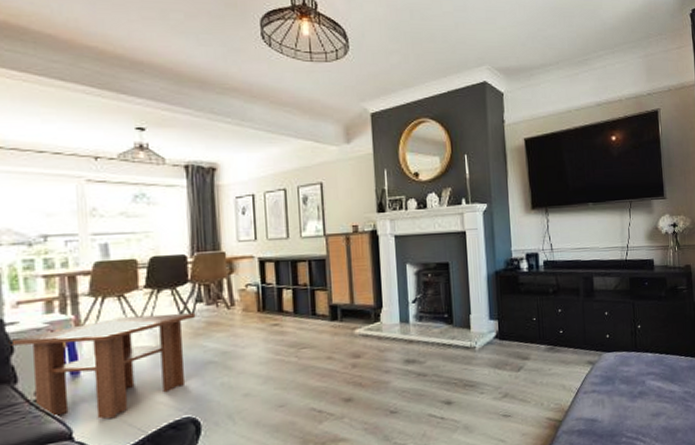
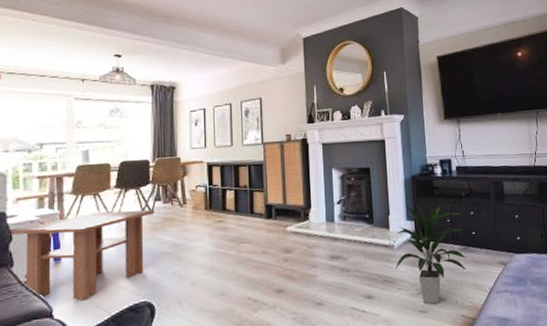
indoor plant: none [477,302,553,408] -> present [395,204,466,304]

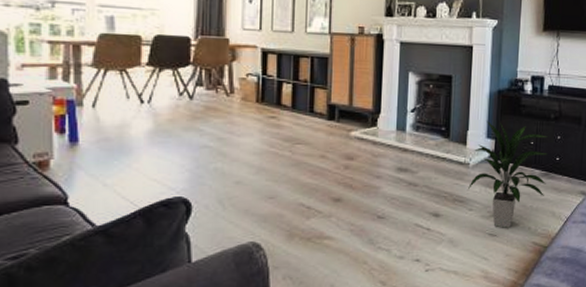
coffee table: present [9,210,155,300] -> none [12,90,195,190]

